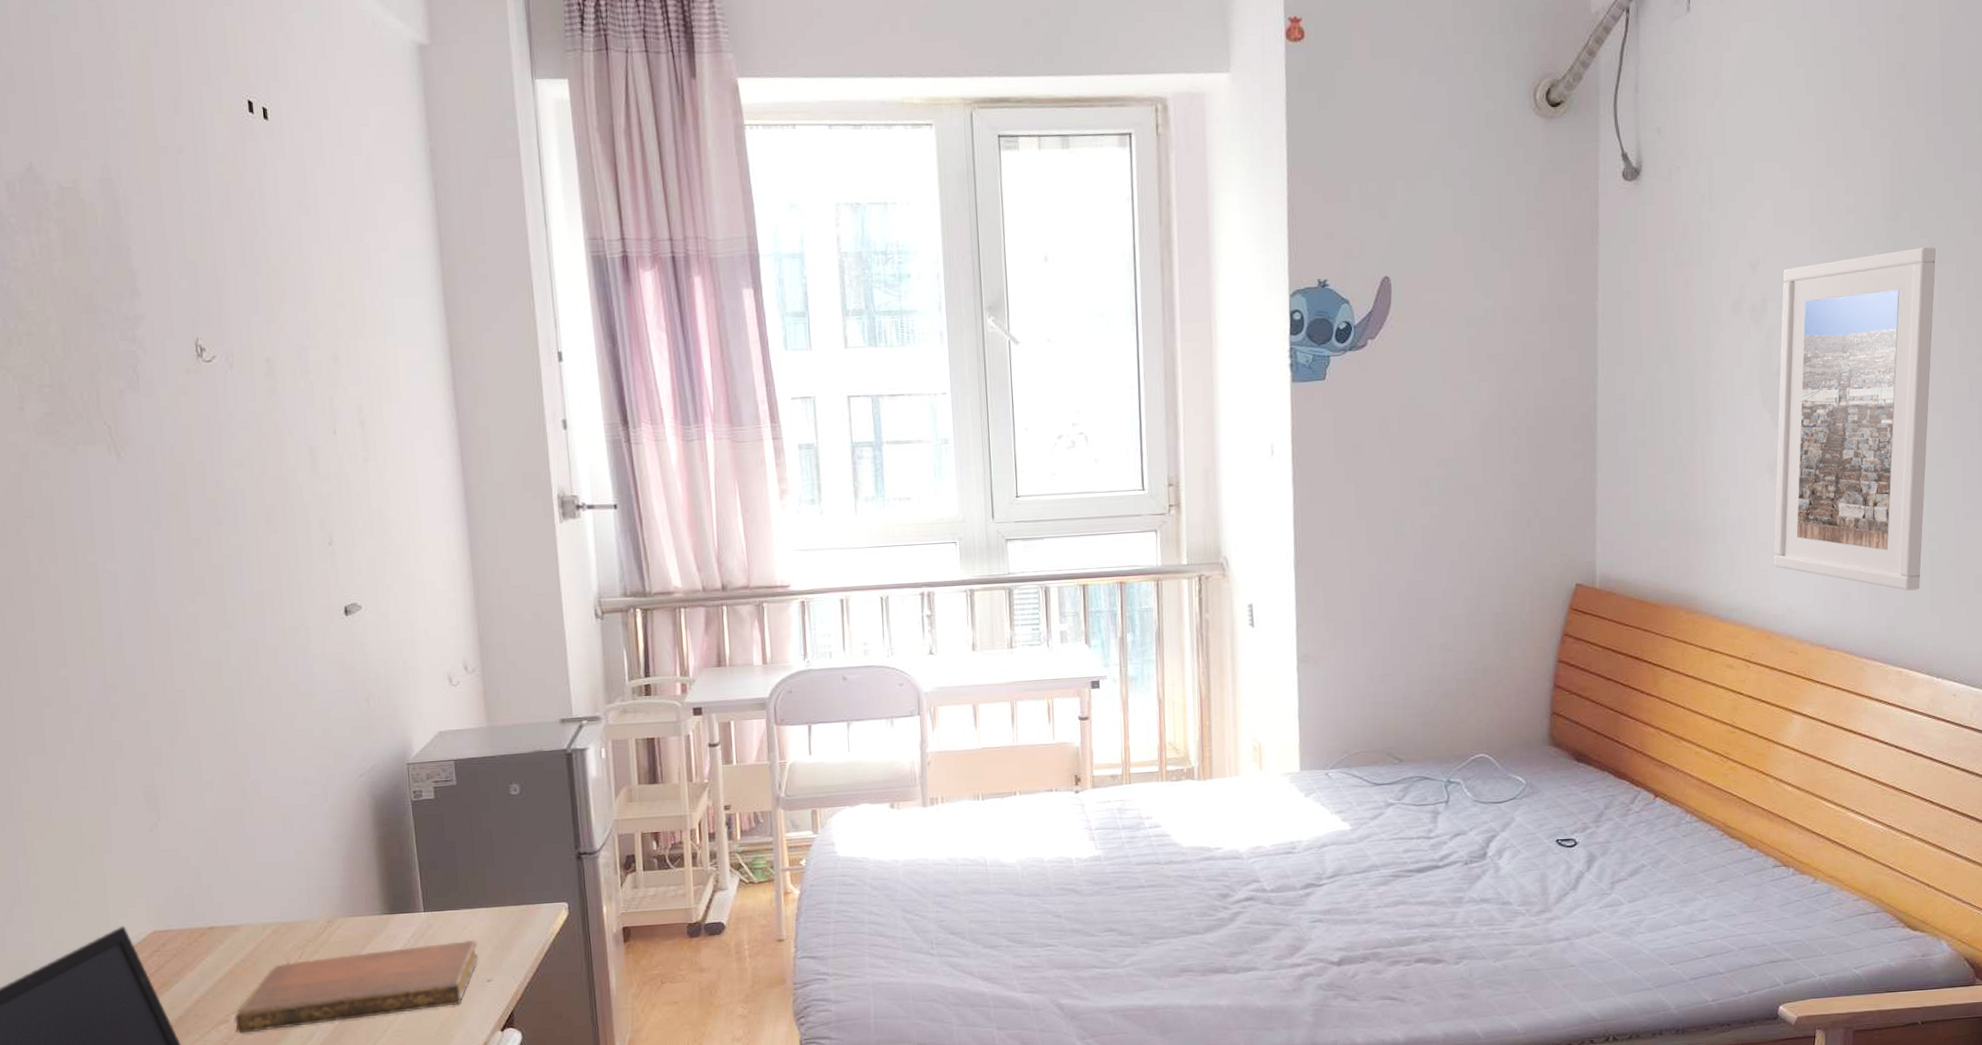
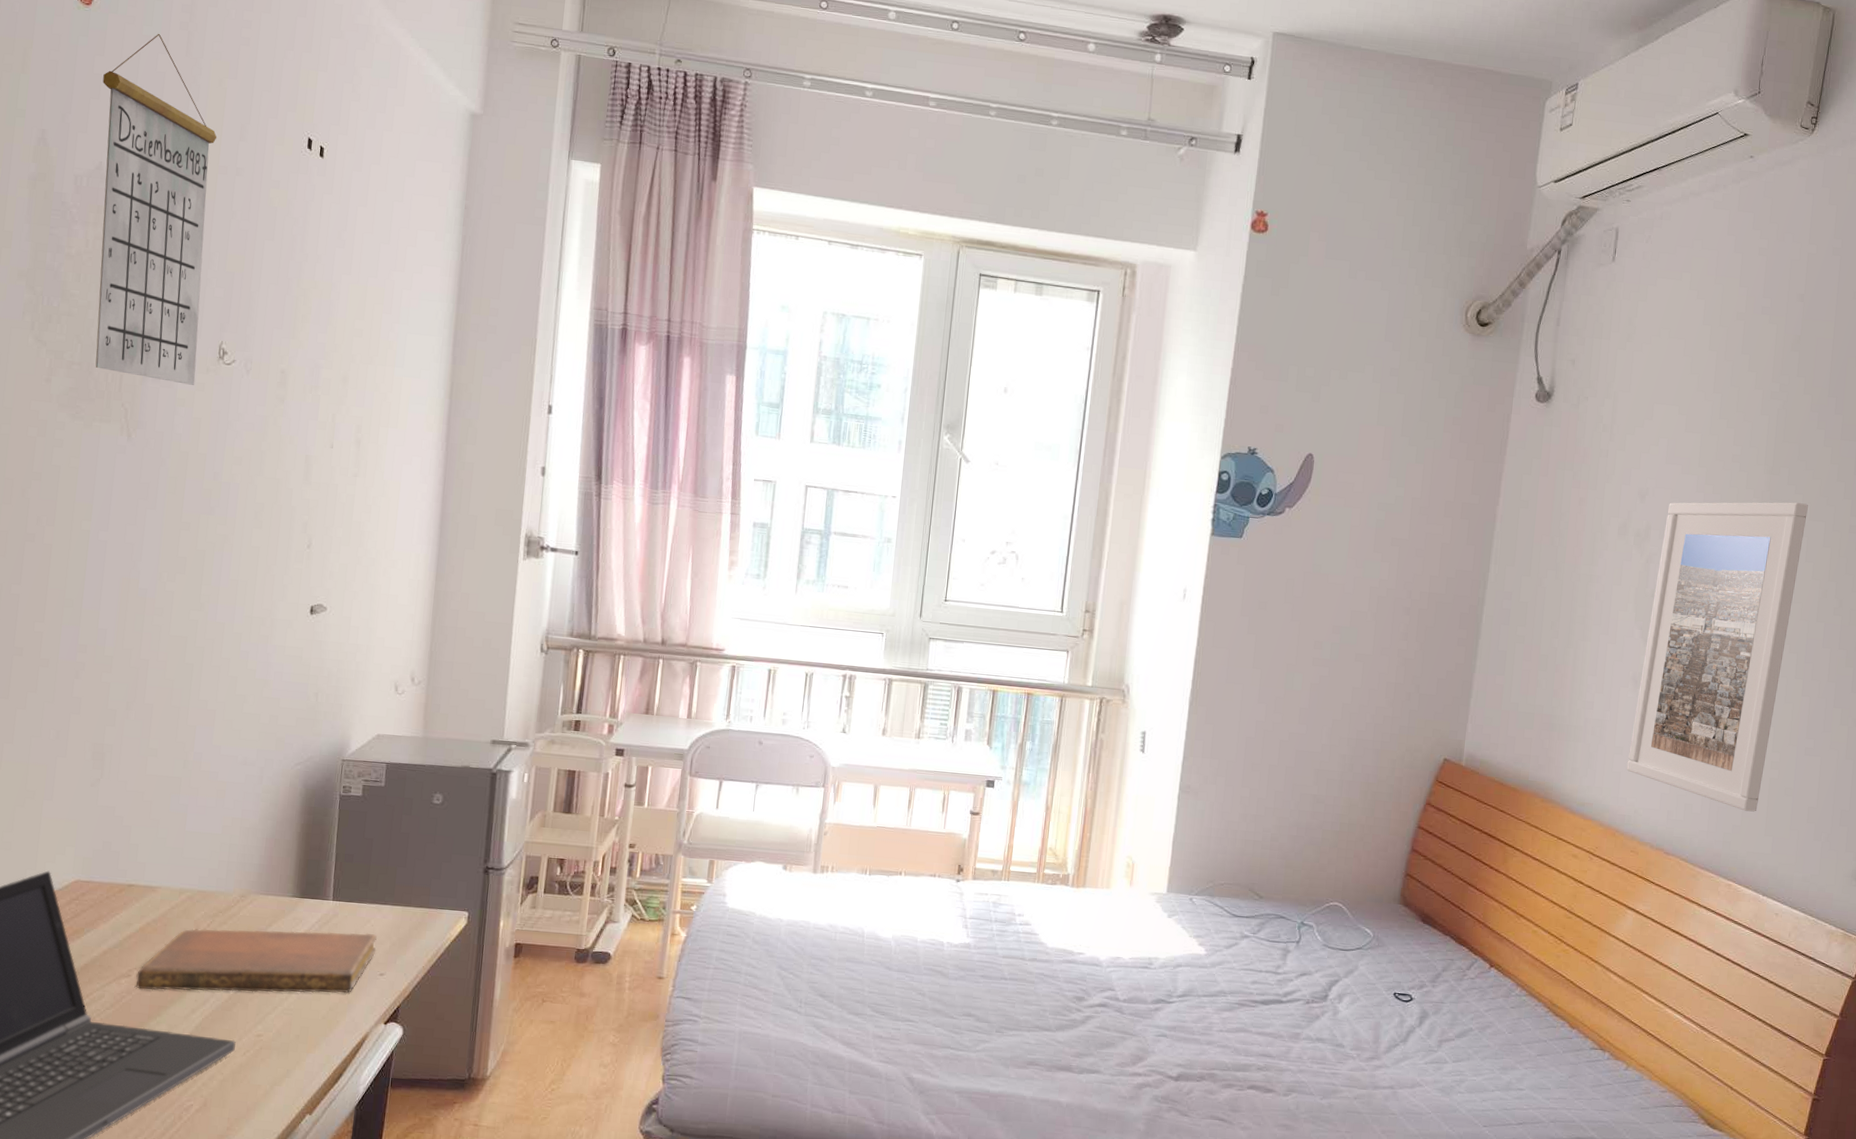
calendar: none [15,11,177,390] -> present [95,34,217,385]

